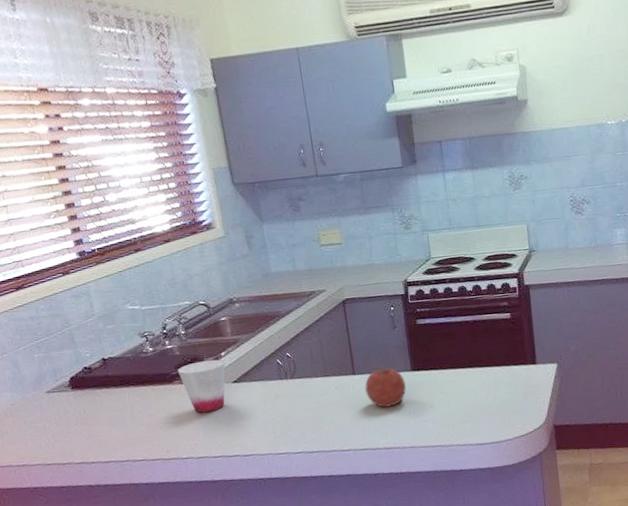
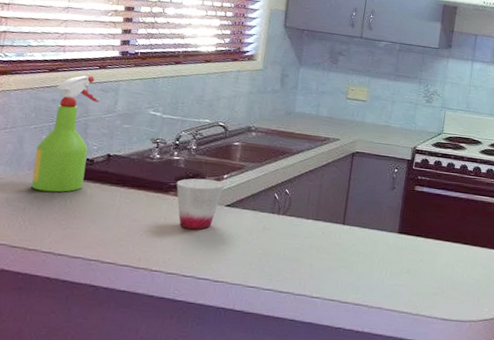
spray bottle: none [29,284,90,408] -> present [31,75,100,193]
fruit: present [364,365,406,408] -> none [349,221,391,264]

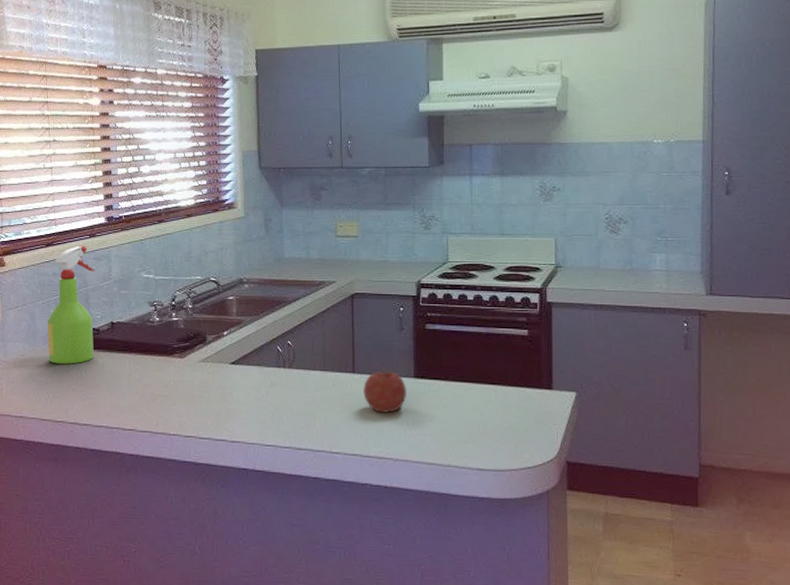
cup: present [176,178,225,230] -> none [179,337,226,391]
fruit: none [349,221,391,264] -> present [362,367,407,413]

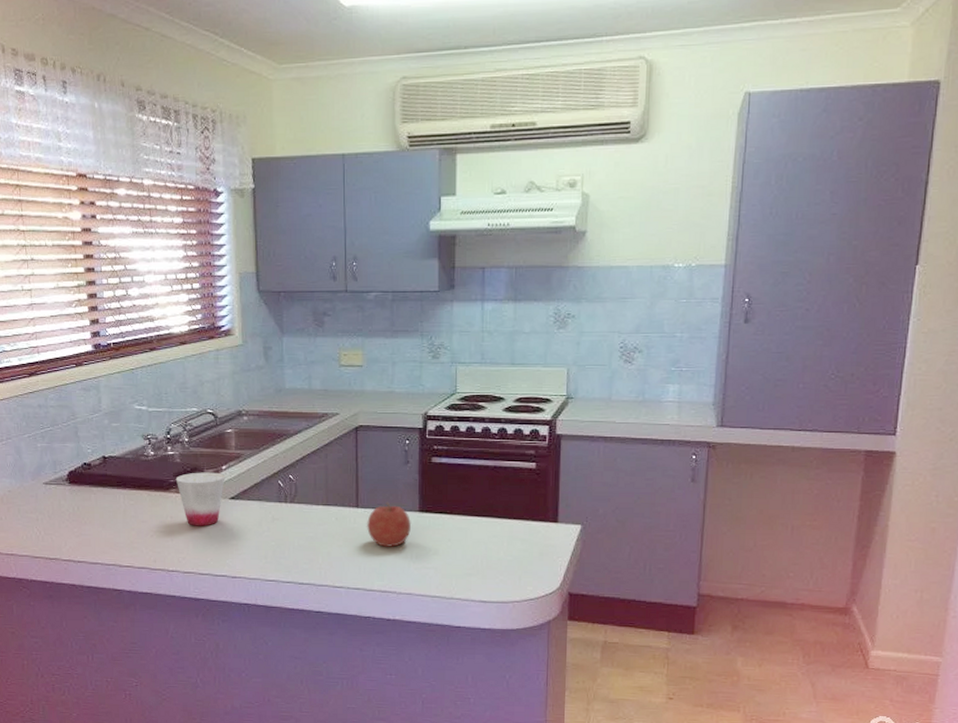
spray bottle: present [47,245,95,364] -> none [35,375,86,500]
cup: none [179,337,226,391] -> present [175,472,225,526]

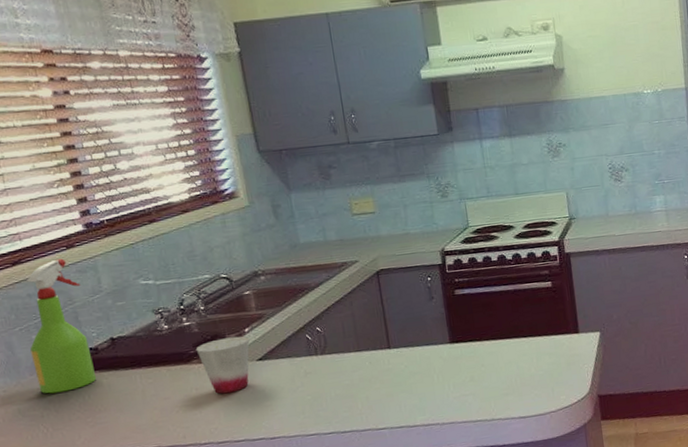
spray bottle: none [35,375,86,500] -> present [26,258,96,394]
fruit: present [366,501,412,547] -> none [400,338,445,383]

